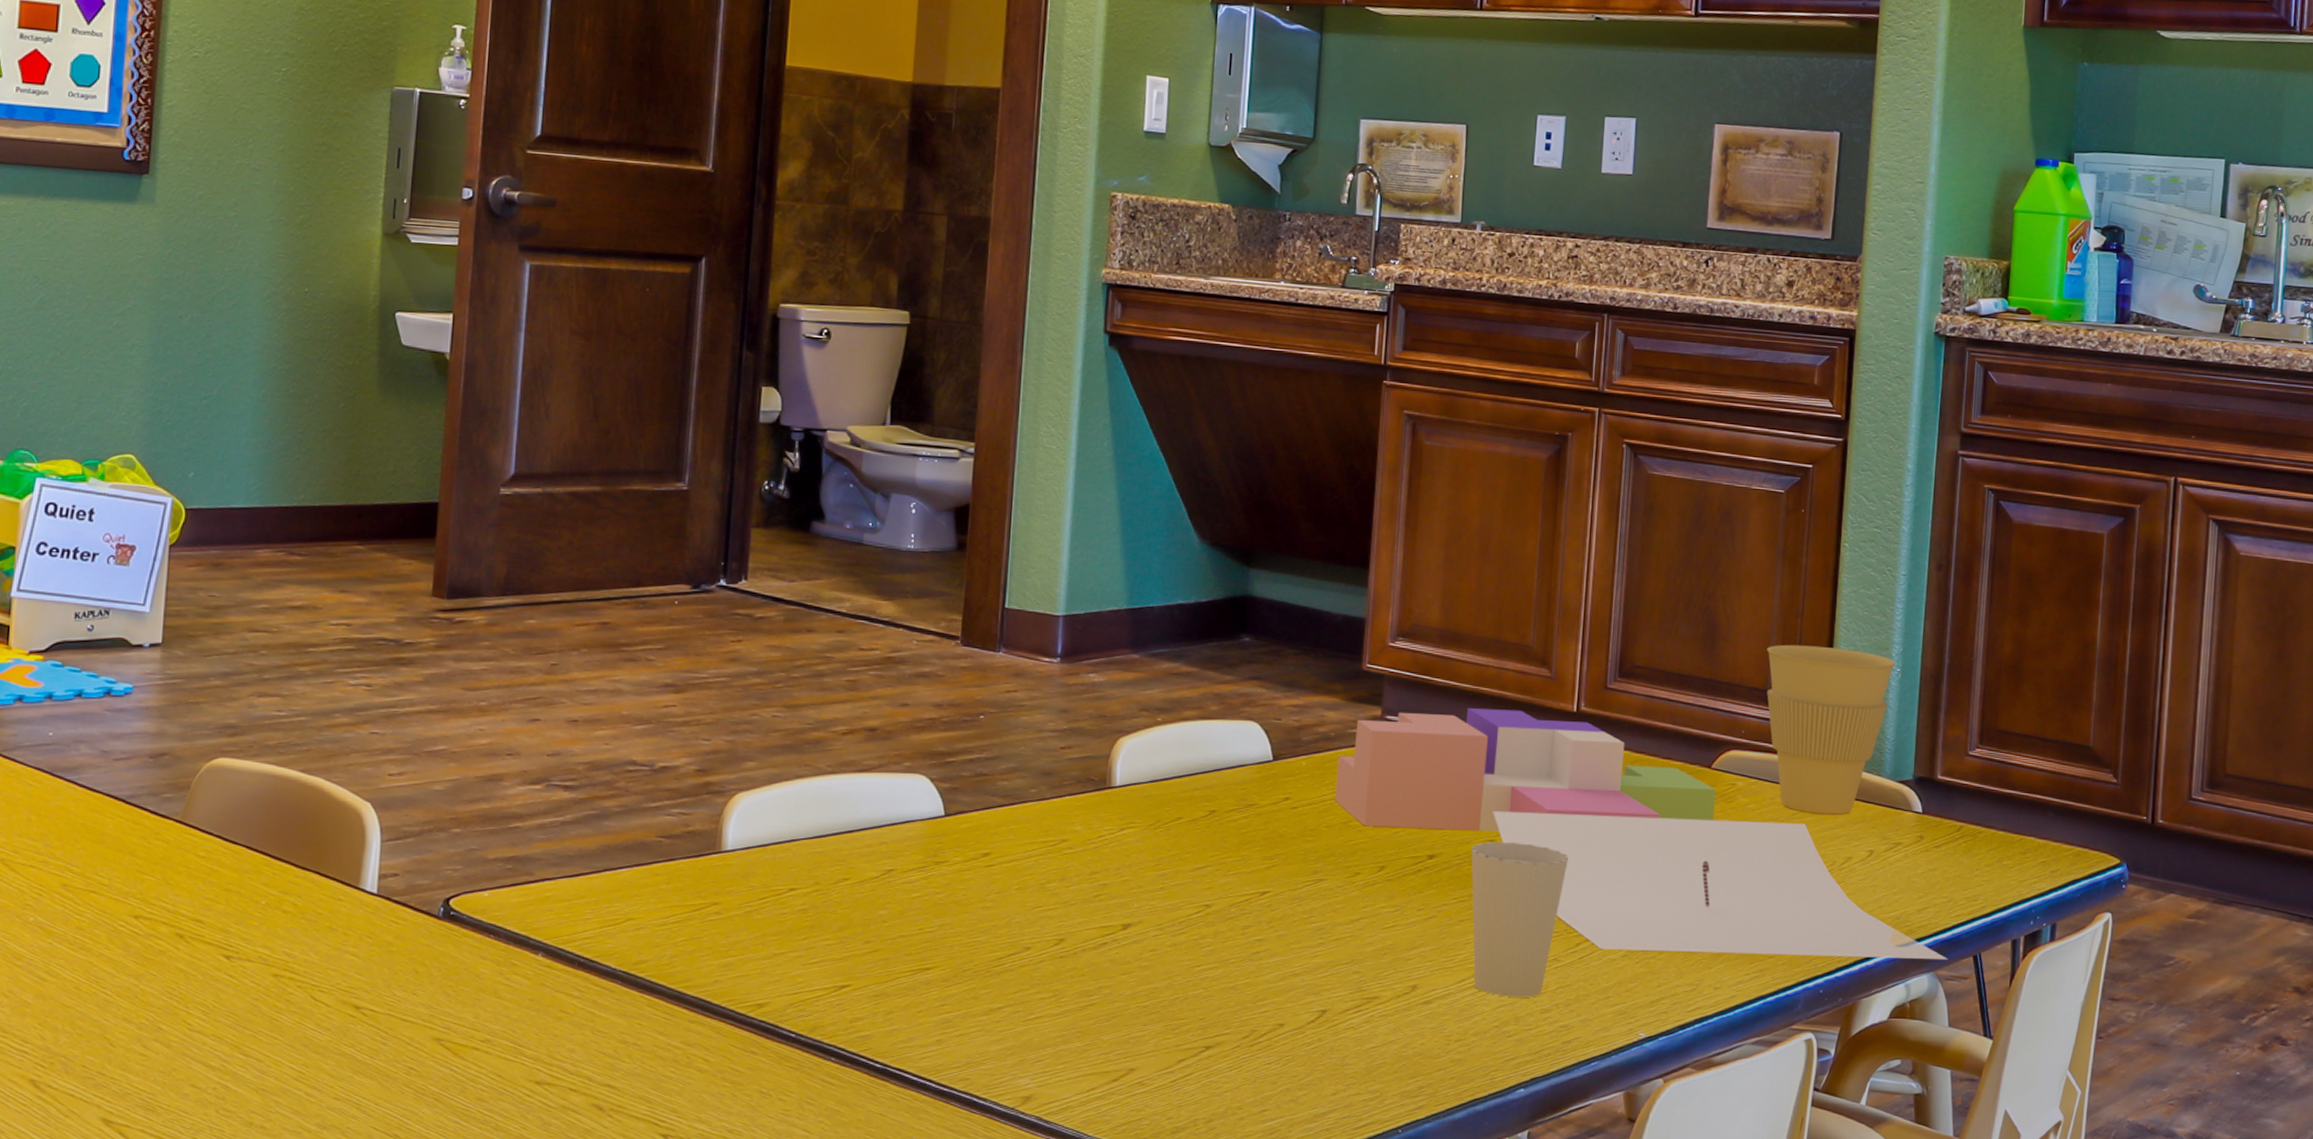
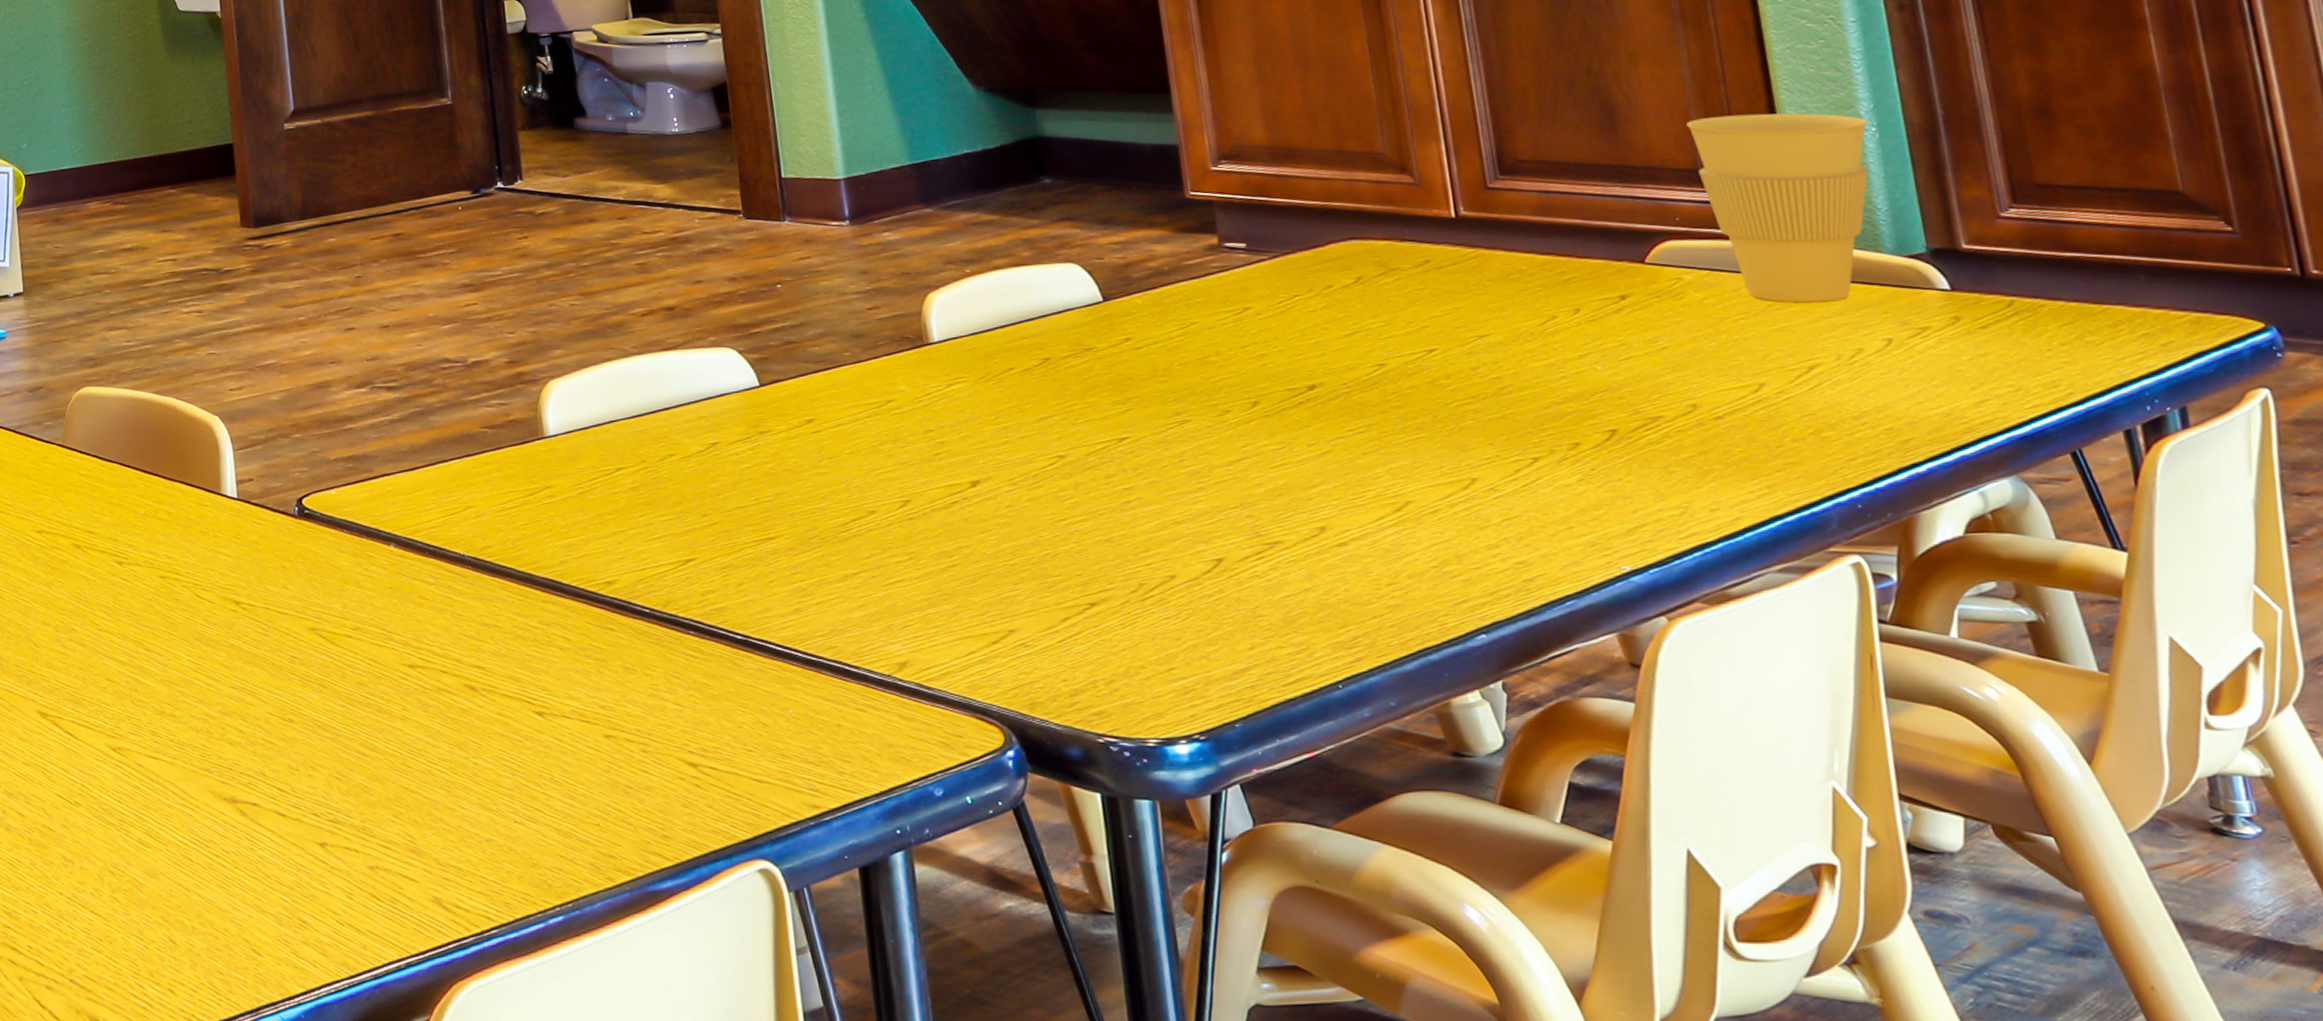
toy blocks: present [1334,708,1716,832] -> none [1177,222,1662,361]
cup: present [1471,842,1569,998] -> none [1358,364,1484,534]
paper sheet: present [1493,810,1949,959] -> none [1376,315,2035,475]

